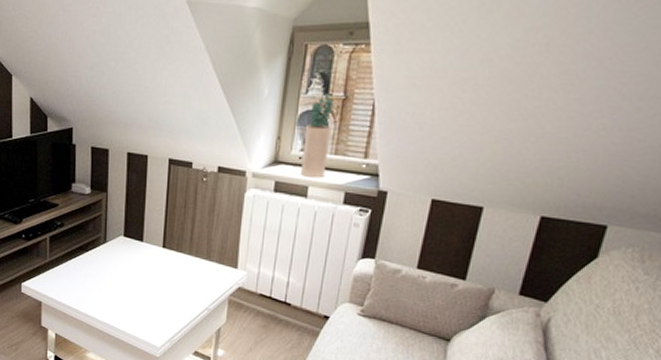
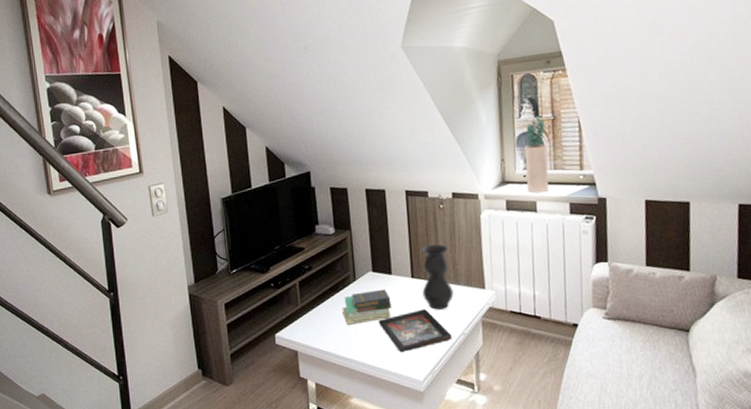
books: none [89,254,139,285] -> present [342,289,391,325]
decorative tray: none [123,279,196,317] -> present [378,309,452,351]
vase: none [171,217,205,283] -> present [421,244,454,310]

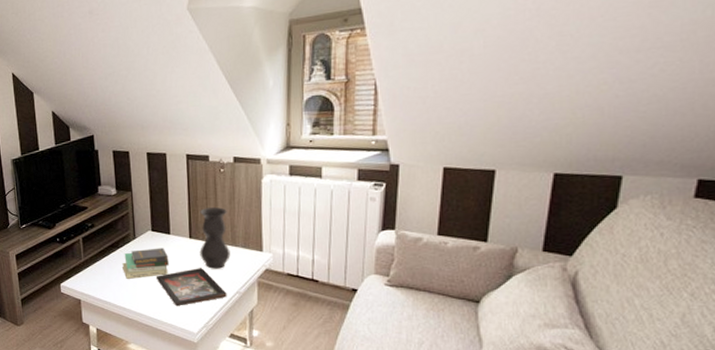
vase: present [524,112,549,194] -> none [312,74,338,159]

